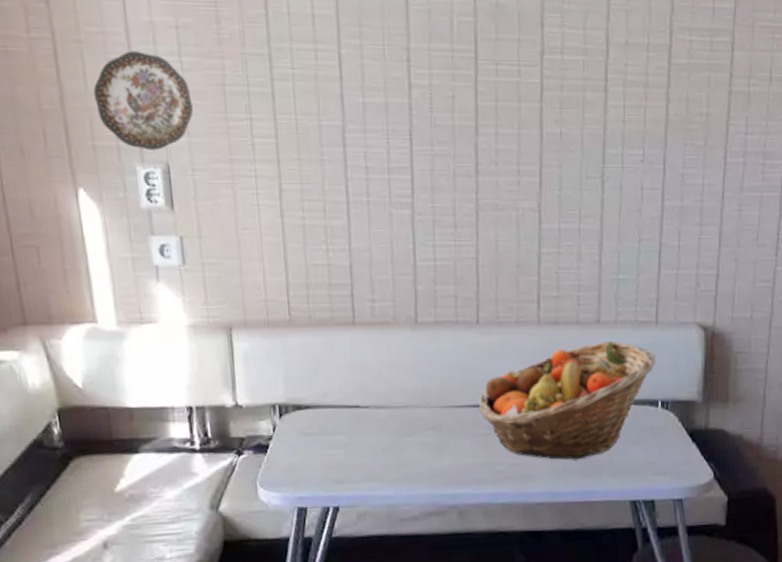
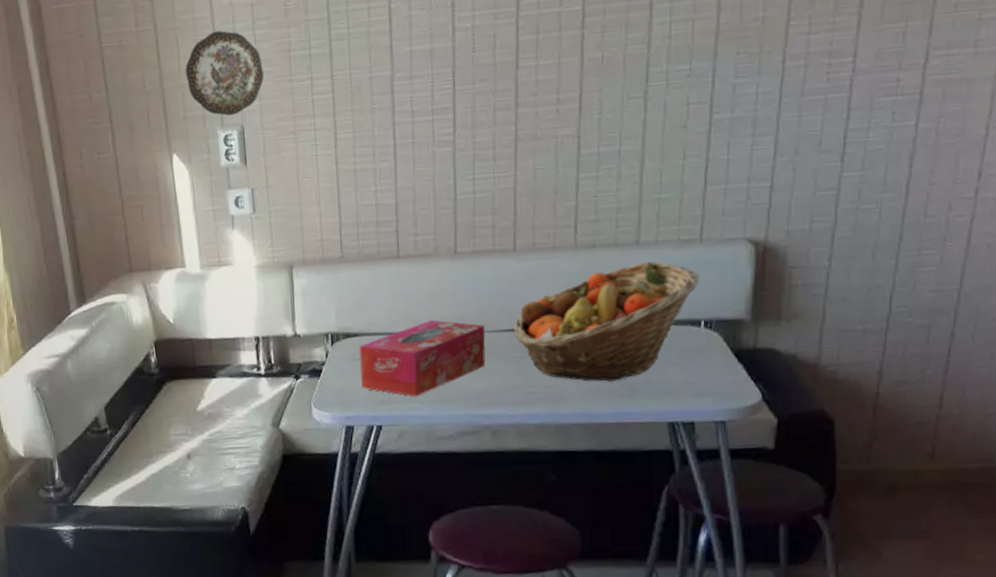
tissue box: none [312,392,450,476] -> present [359,319,486,397]

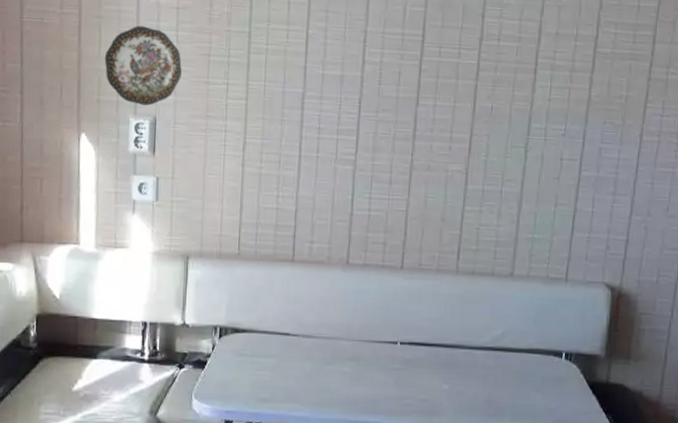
tissue box: present [359,319,486,397] -> none [245,324,369,398]
fruit basket: present [513,261,699,382] -> none [395,293,563,401]

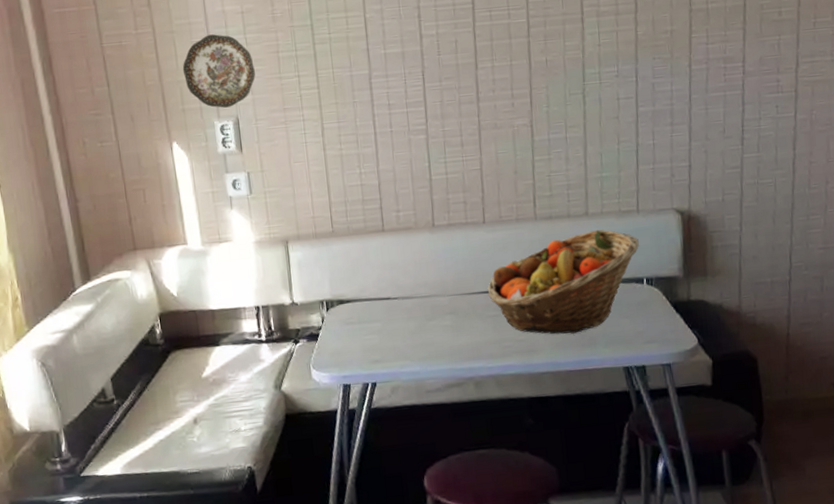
fruit basket: none [395,293,563,401] -> present [487,229,639,335]

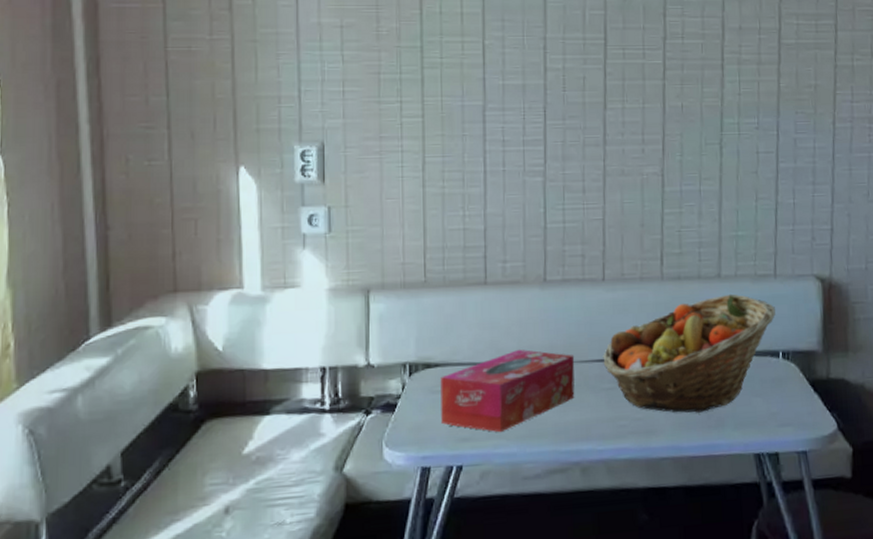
decorative plate: present [182,34,255,108] -> none [262,48,350,131]
tissue box: none [352,285,466,355] -> present [440,349,575,433]

